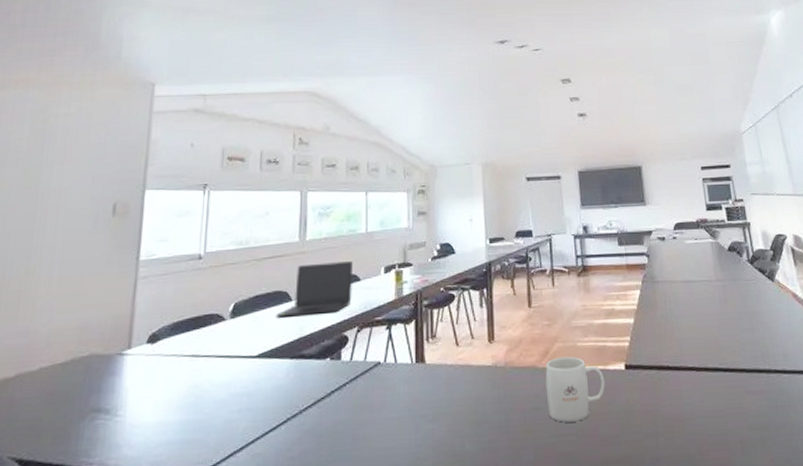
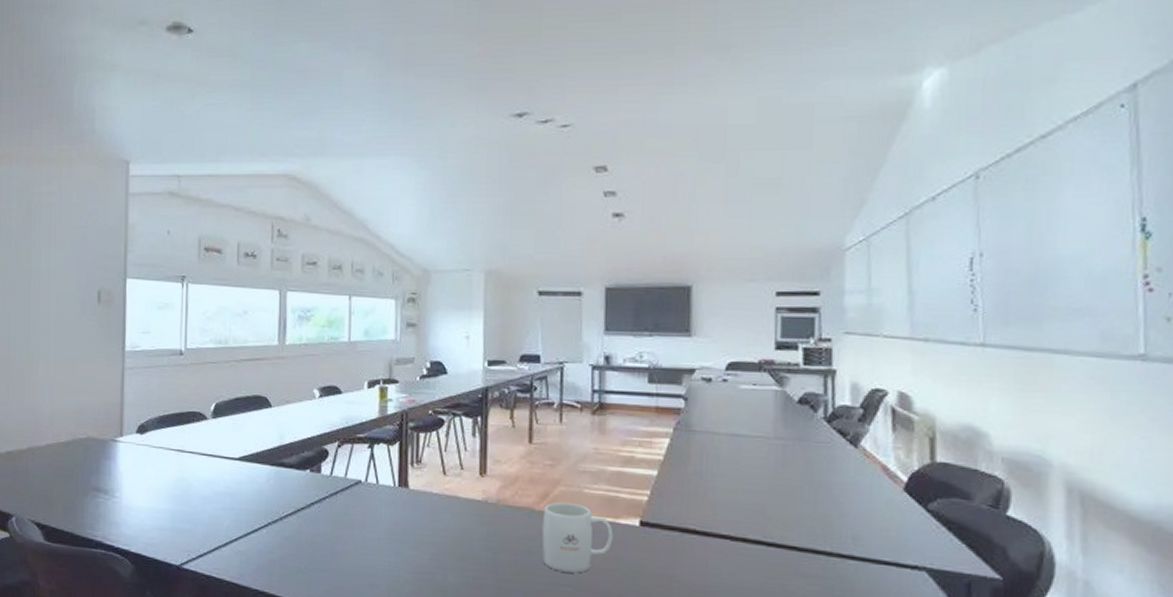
laptop: present [276,261,352,318] -> none [256,370,334,425]

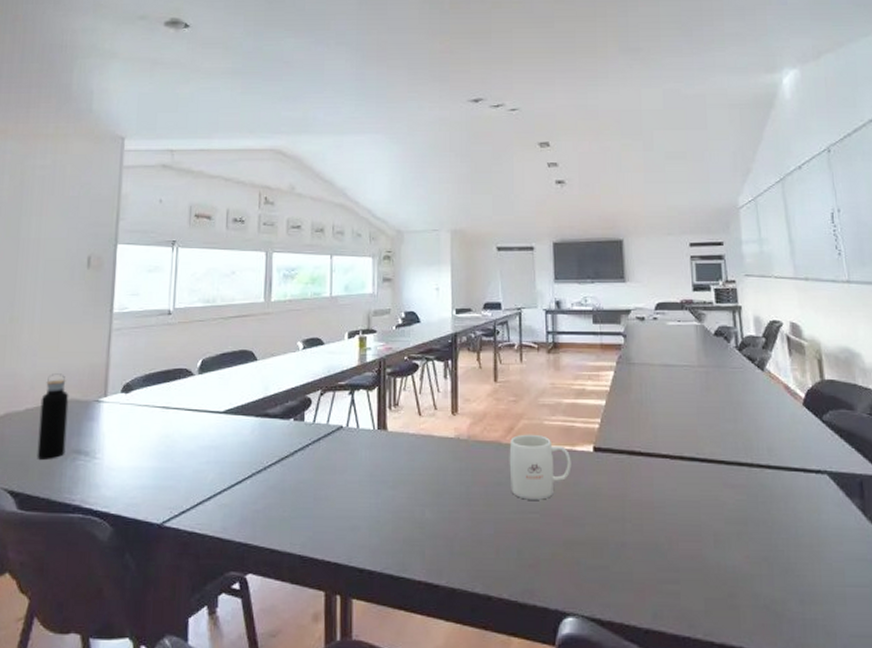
water bottle: none [59,410,87,495] -> present [37,373,69,459]

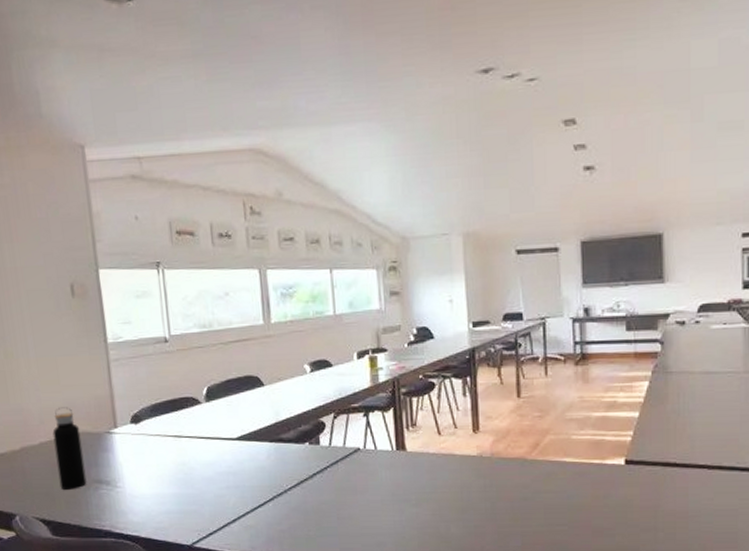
mug: present [509,434,572,500] -> none [535,449,601,513]

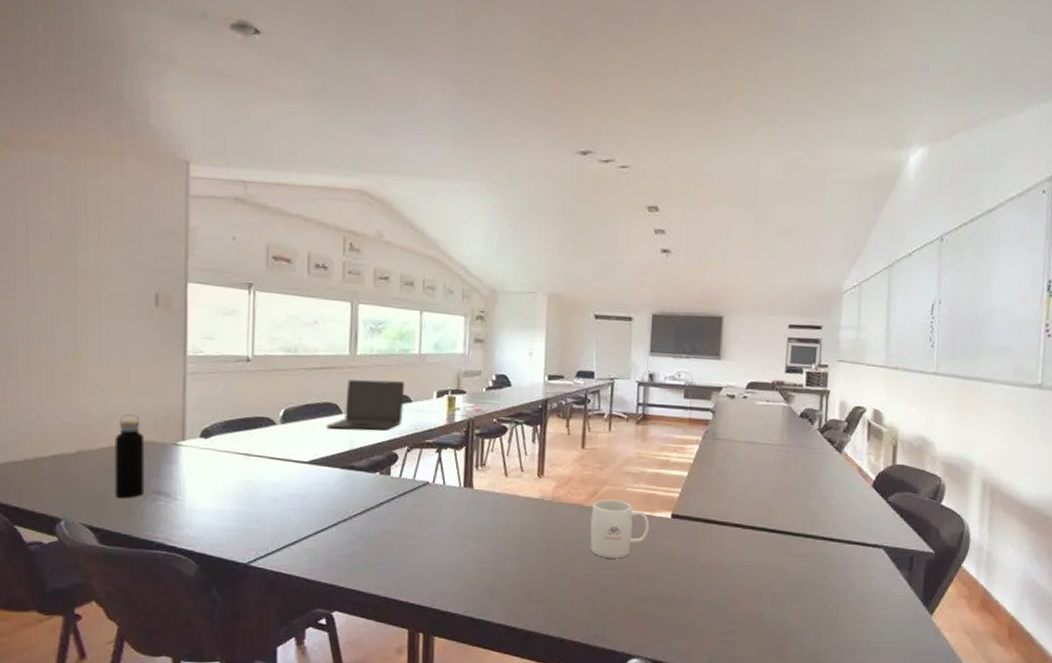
laptop: none [250,346,325,402] -> present [326,379,404,431]
mug: none [535,449,601,513] -> present [589,498,650,559]

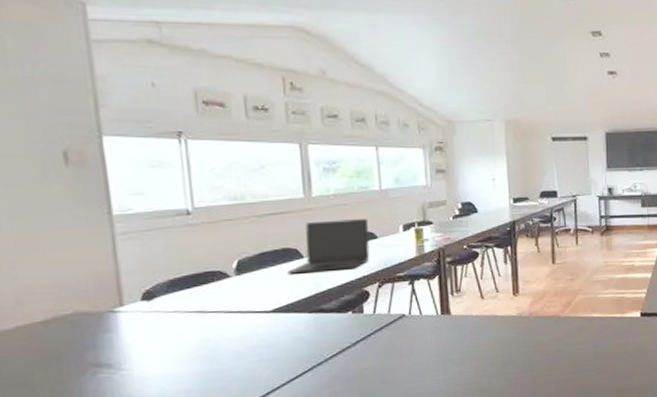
water bottle: present [114,414,145,498] -> none [34,285,81,378]
mug: present [589,498,650,559] -> none [567,306,622,362]

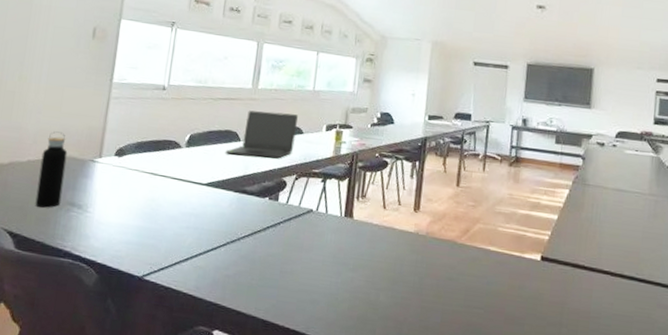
water bottle: none [34,285,81,378] -> present [35,131,68,208]

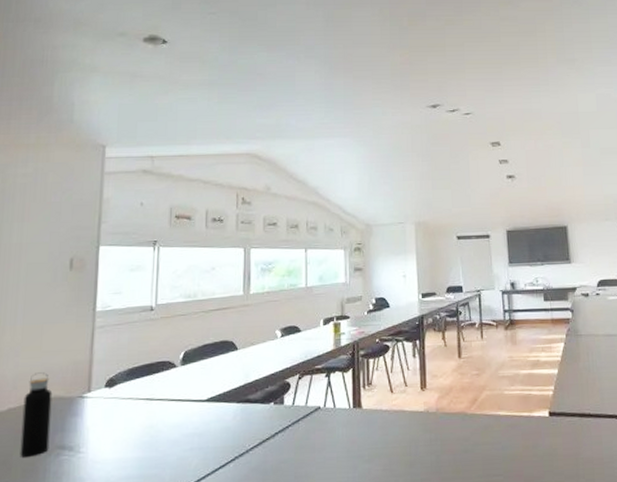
laptop: present [225,110,298,159] -> none [223,314,293,365]

